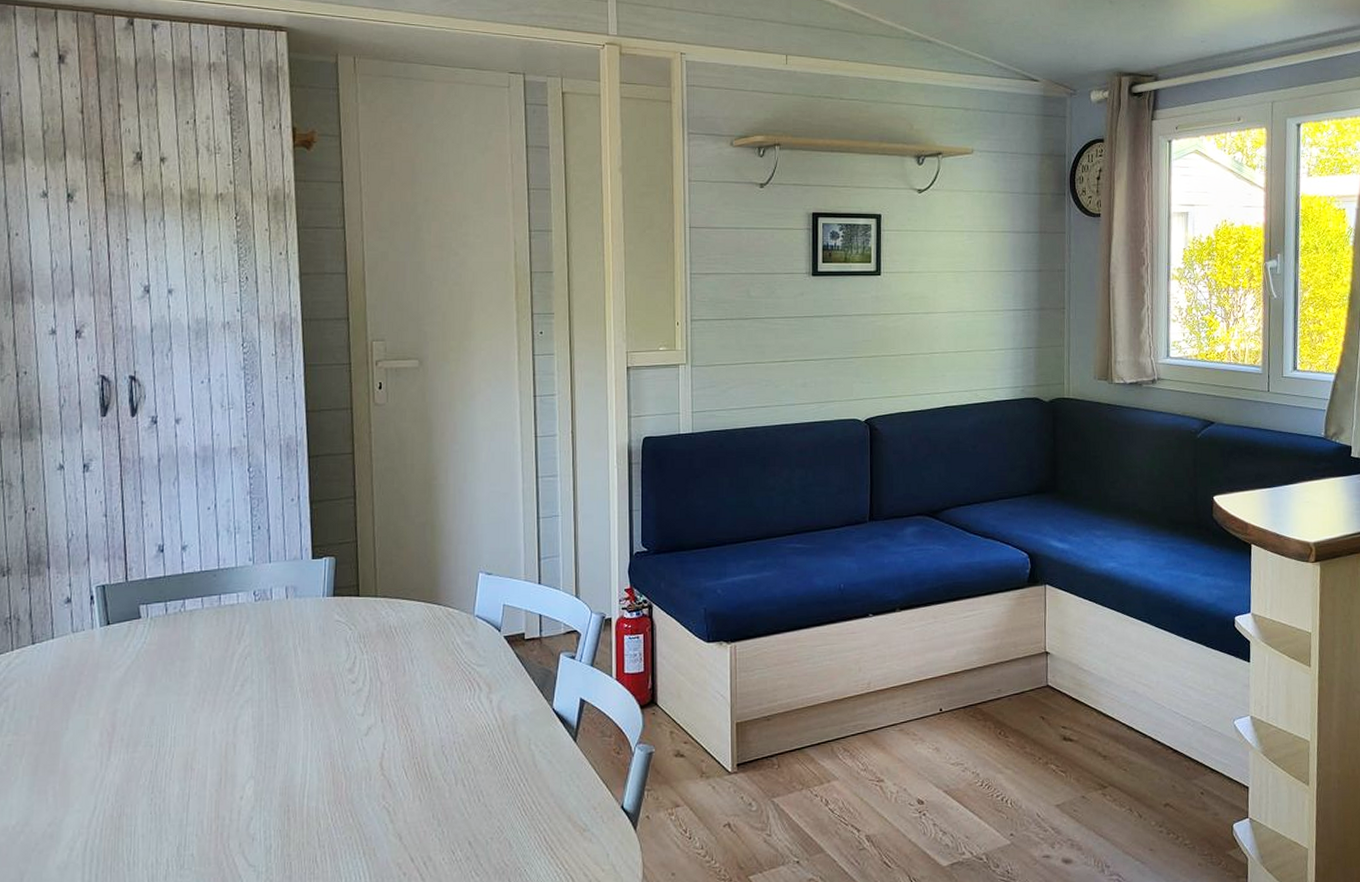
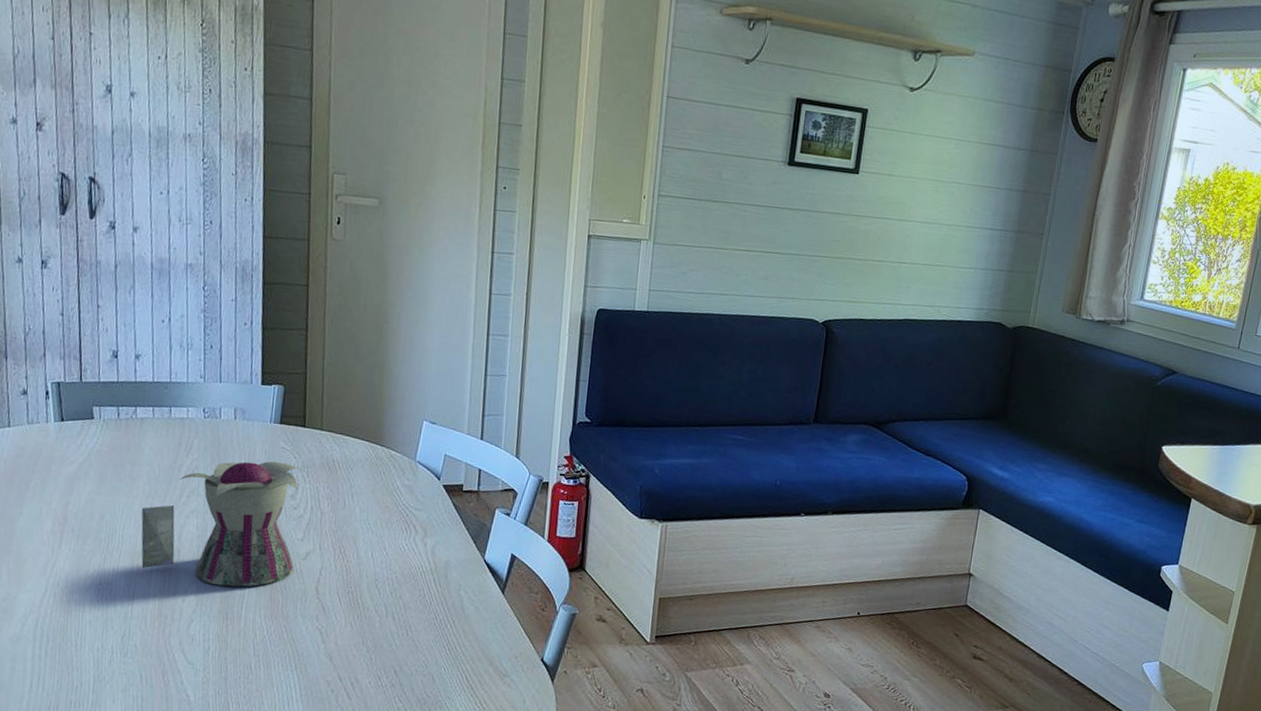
teapot: none [193,635,361,776] -> present [141,461,304,587]

